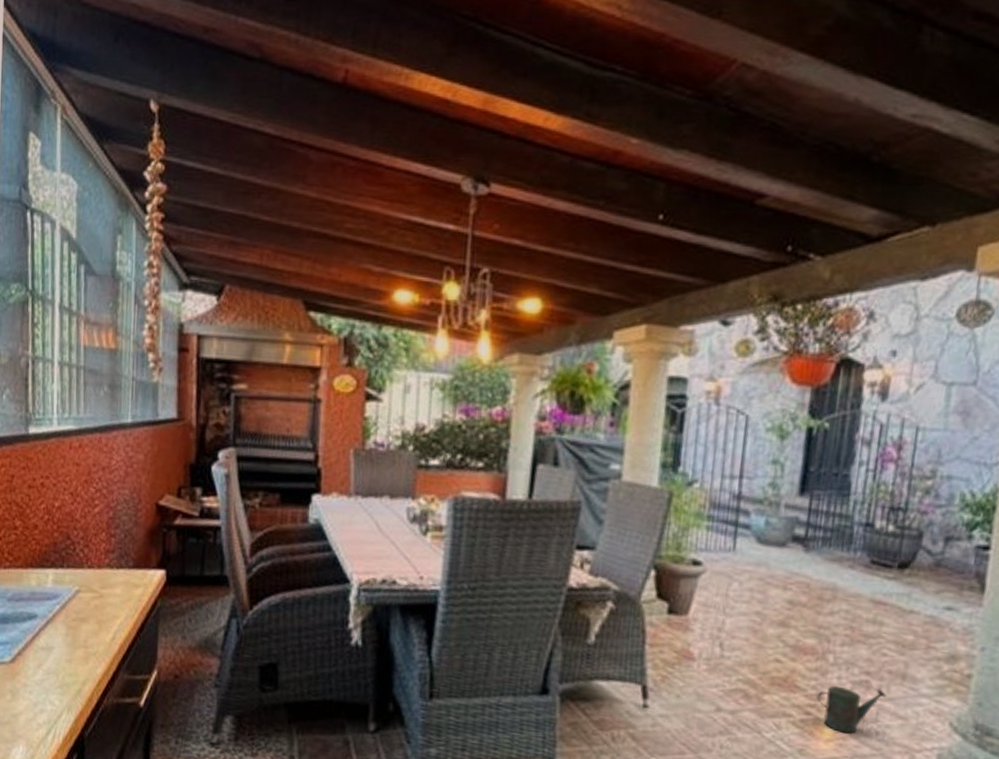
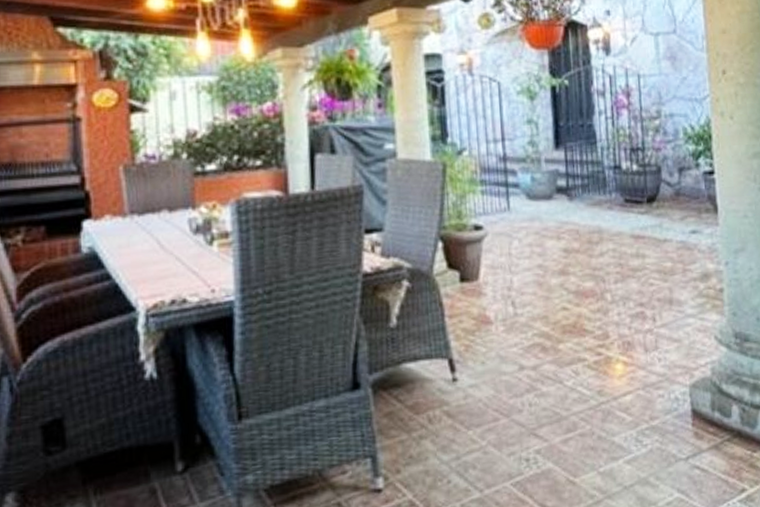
watering can: present [816,686,888,734] -> none [603,318,662,366]

